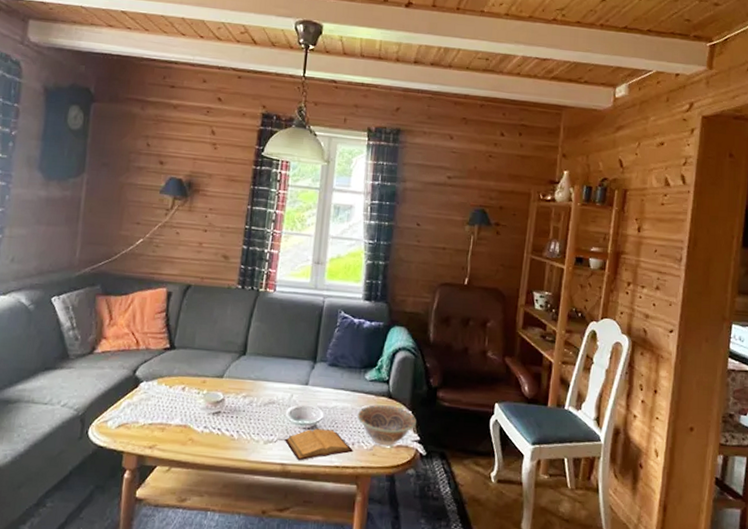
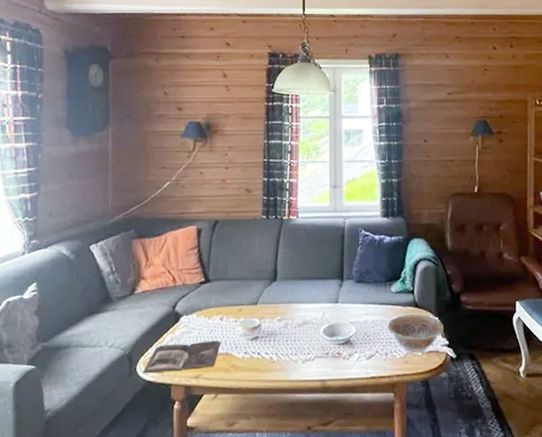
magazine: none [95,409,181,439] -> present [143,340,221,374]
book: present [285,429,353,461] -> none [322,343,387,376]

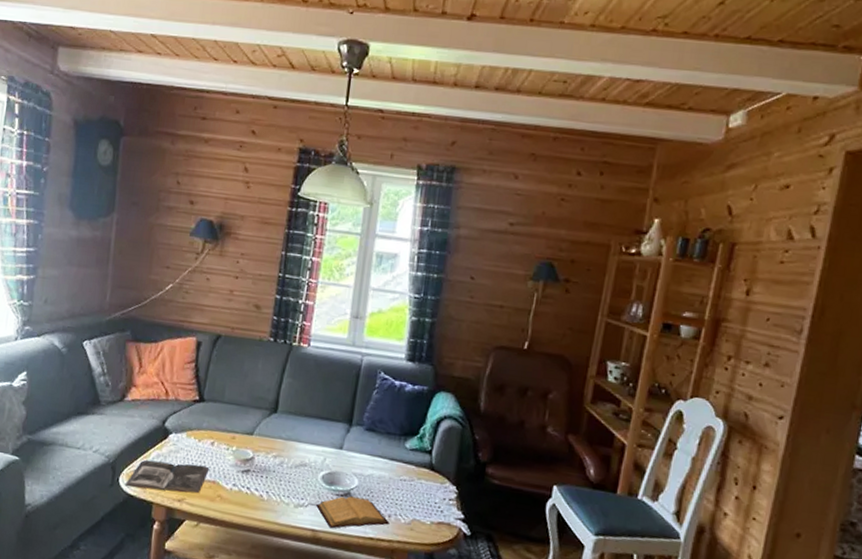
book: none [322,343,387,376] -> present [316,496,389,529]
decorative bowl: present [387,314,444,353] -> none [395,476,461,522]

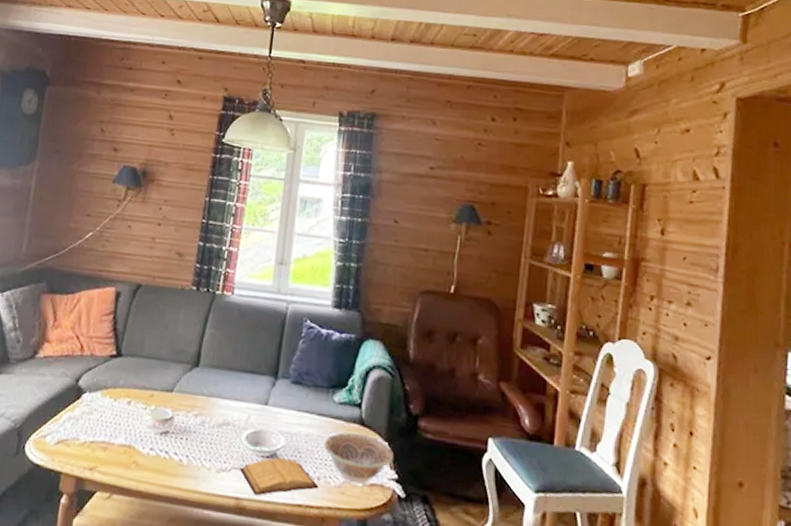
magazine: present [125,459,210,494] -> none [32,423,125,461]
decorative bowl: none [395,476,461,522] -> present [324,432,394,484]

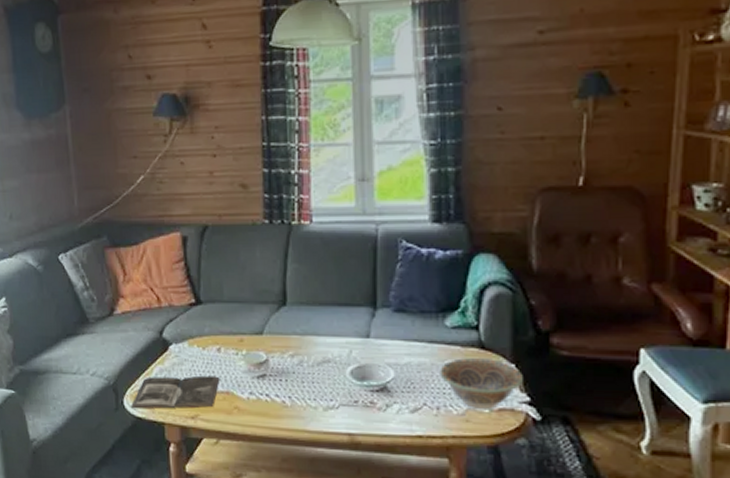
magazine: none [32,423,125,461] -> present [131,375,220,409]
book: present [240,457,319,496] -> none [349,391,439,430]

